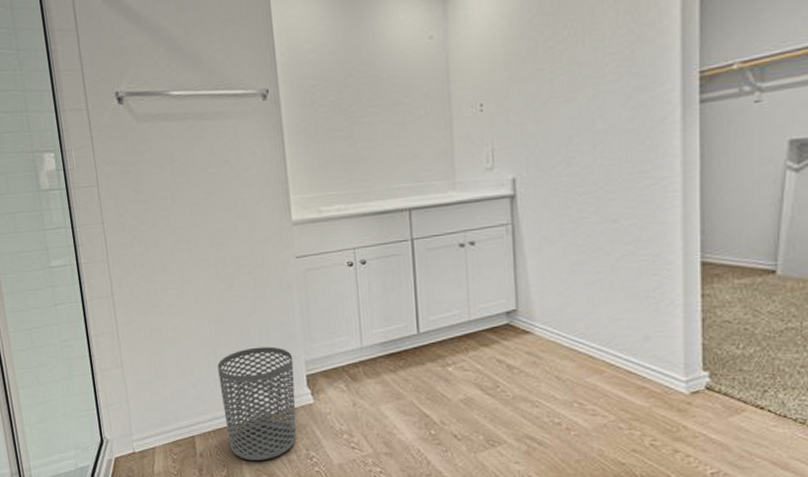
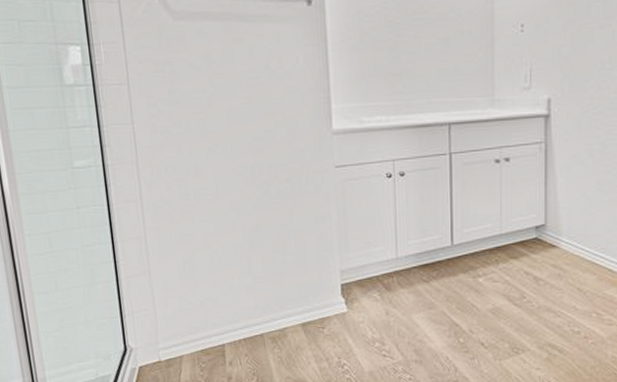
waste bin: present [217,346,297,461] -> none [250,255,329,369]

